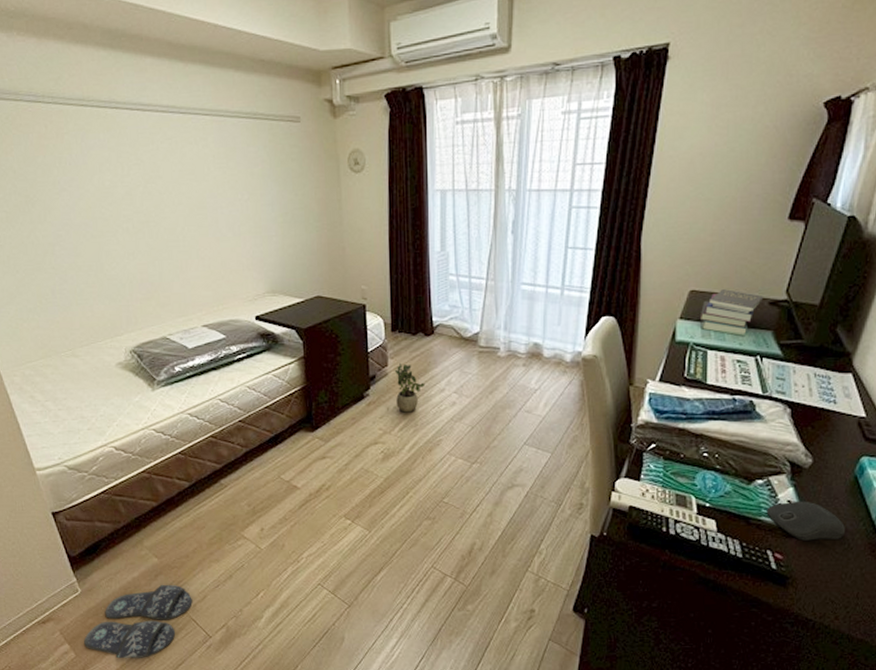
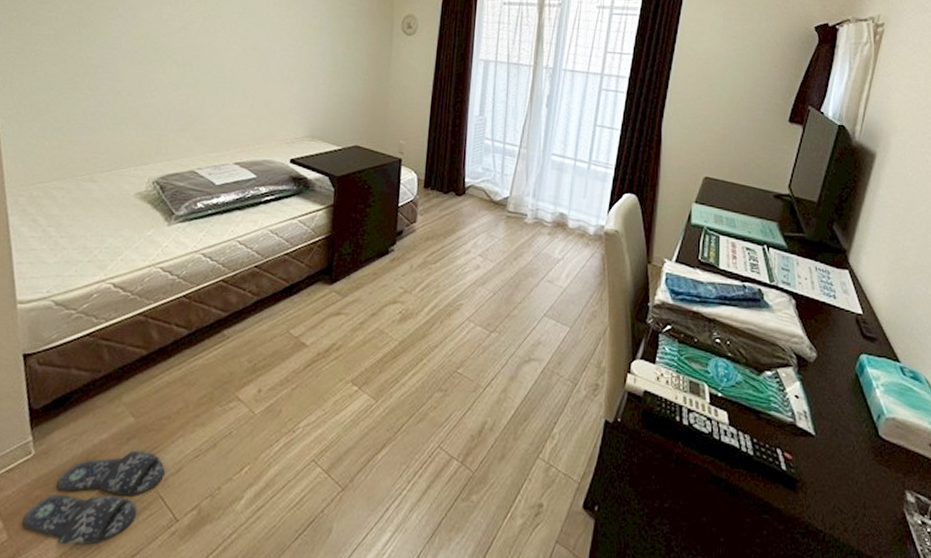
potted plant: present [394,362,424,414] -> none [420,220,451,274]
books: present [699,289,764,337] -> none [712,179,770,226]
computer mouse: present [766,501,845,541] -> none [775,396,849,441]

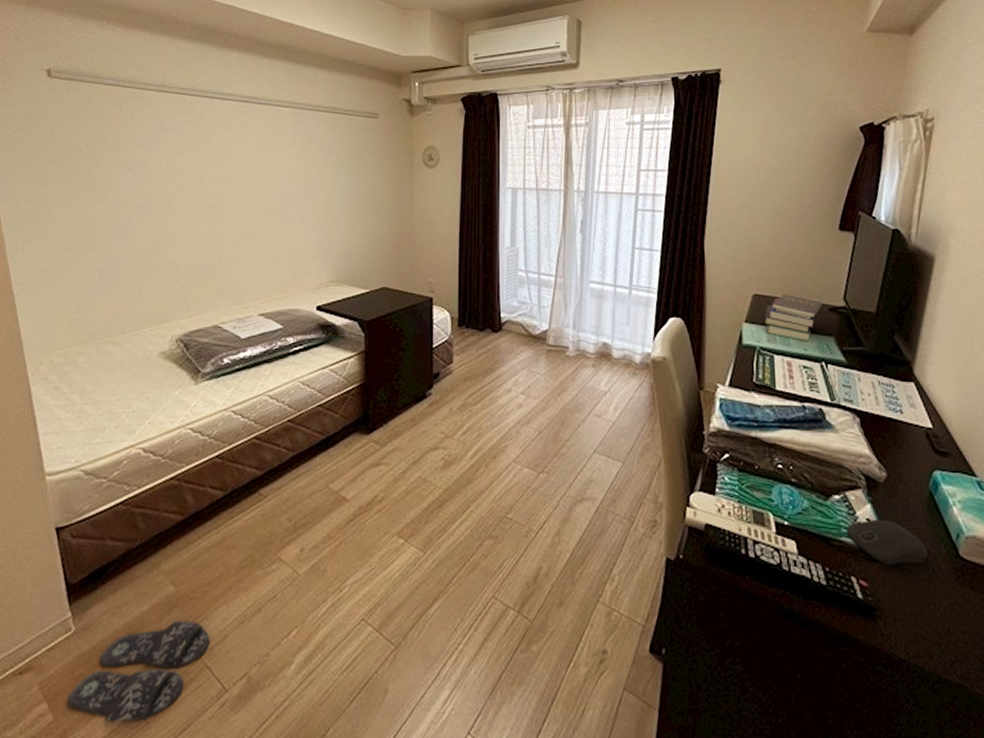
books: none [712,179,770,226] -> present [764,294,824,342]
computer mouse: none [775,396,849,441] -> present [846,519,928,565]

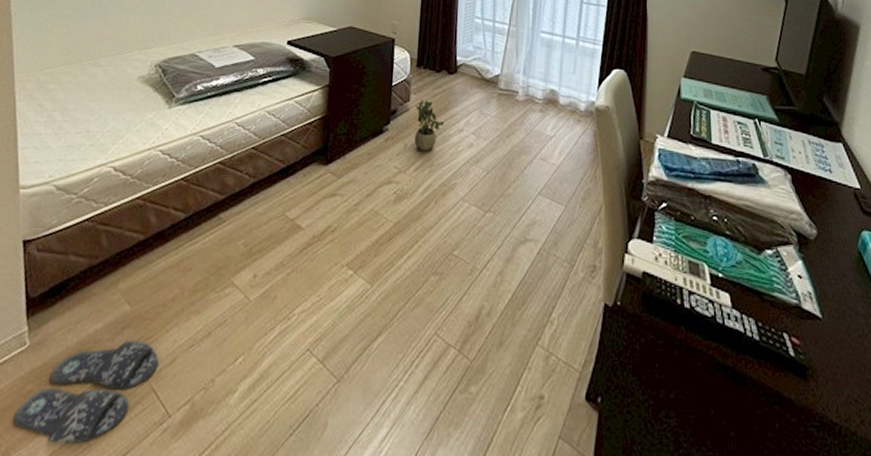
potted plant: none [459,359,490,416] -> present [414,98,444,153]
books: present [764,294,824,342] -> none [701,53,757,100]
computer mouse: present [846,519,928,565] -> none [778,276,858,324]

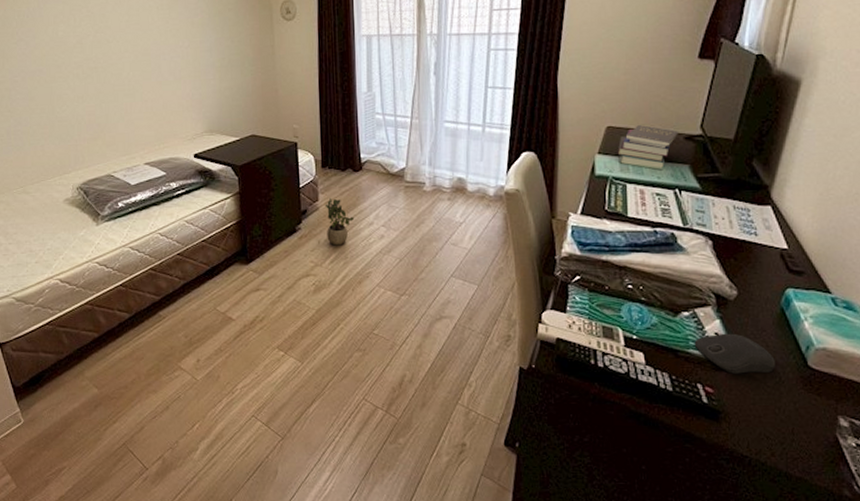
slippers: present [13,340,159,445] -> none [25,415,130,491]
books: none [701,53,757,100] -> present [617,125,679,171]
computer mouse: none [778,276,858,324] -> present [694,333,775,374]

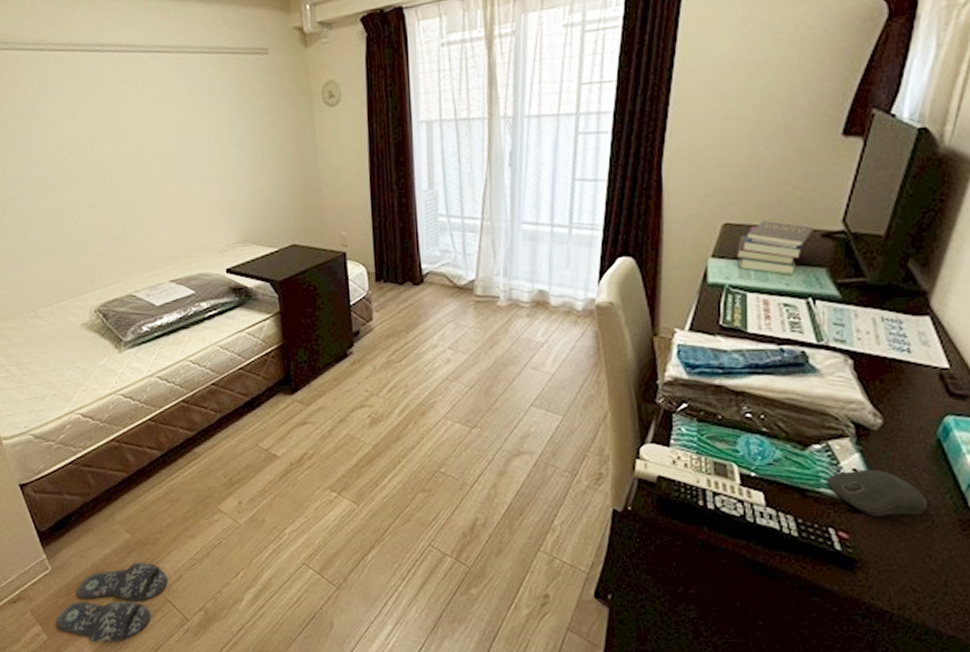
slippers: none [25,415,130,491] -> present [56,562,168,643]
potted plant: present [325,197,354,247] -> none [380,316,414,373]

